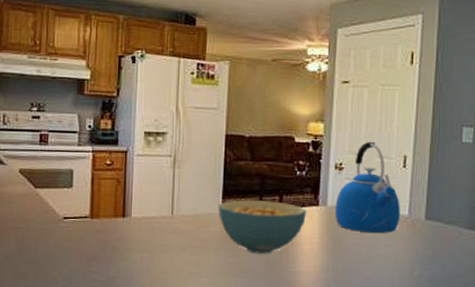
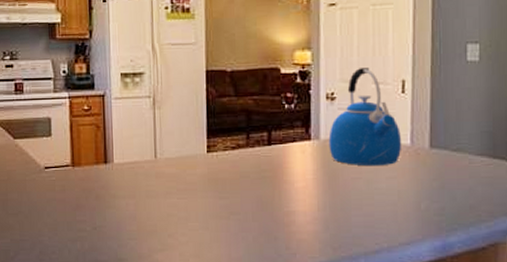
cereal bowl: present [218,200,306,254] -> none [202,138,298,194]

